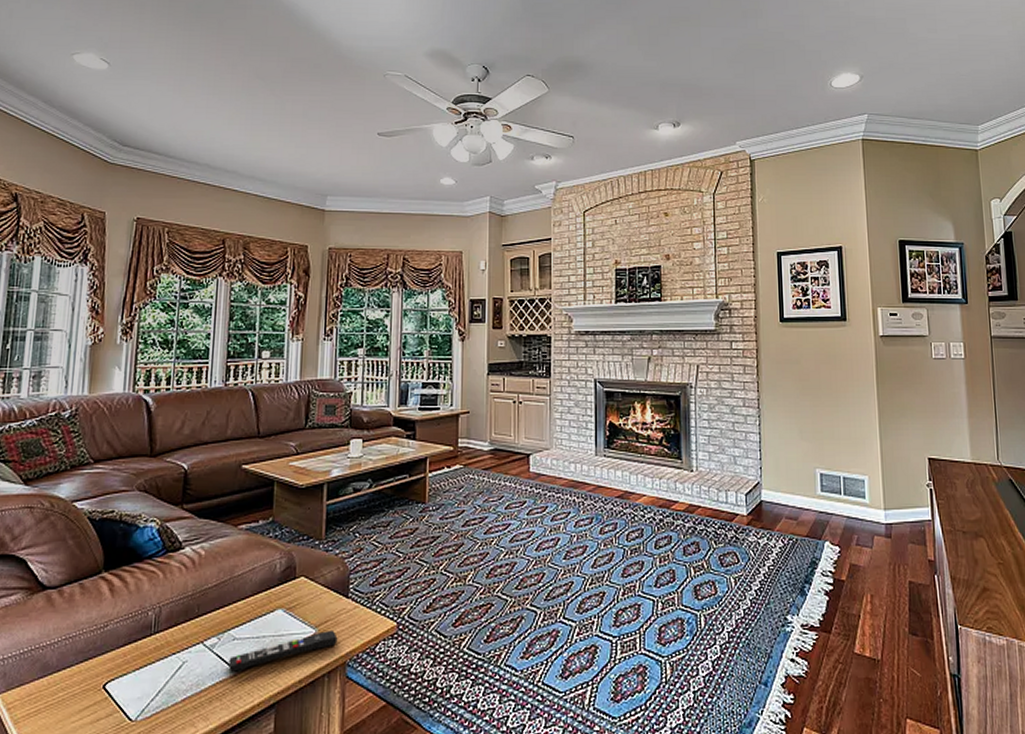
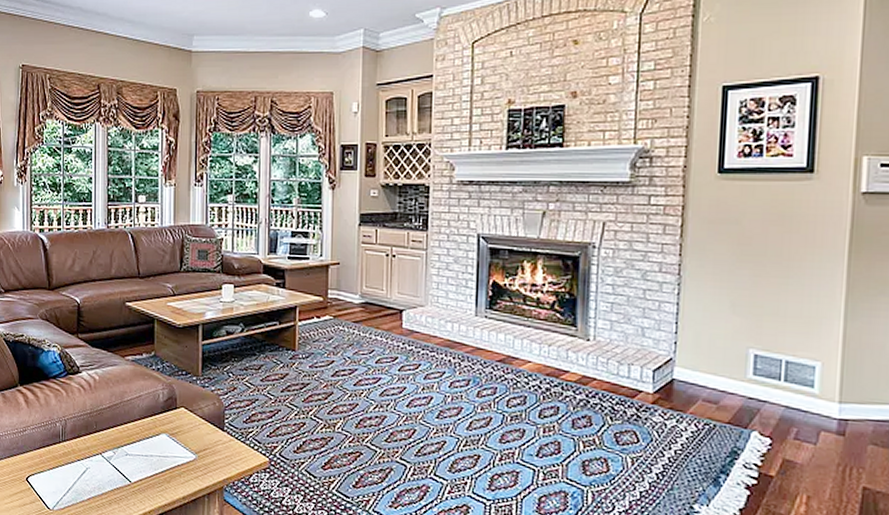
remote control: present [228,629,338,672] -> none [123,457,216,482]

